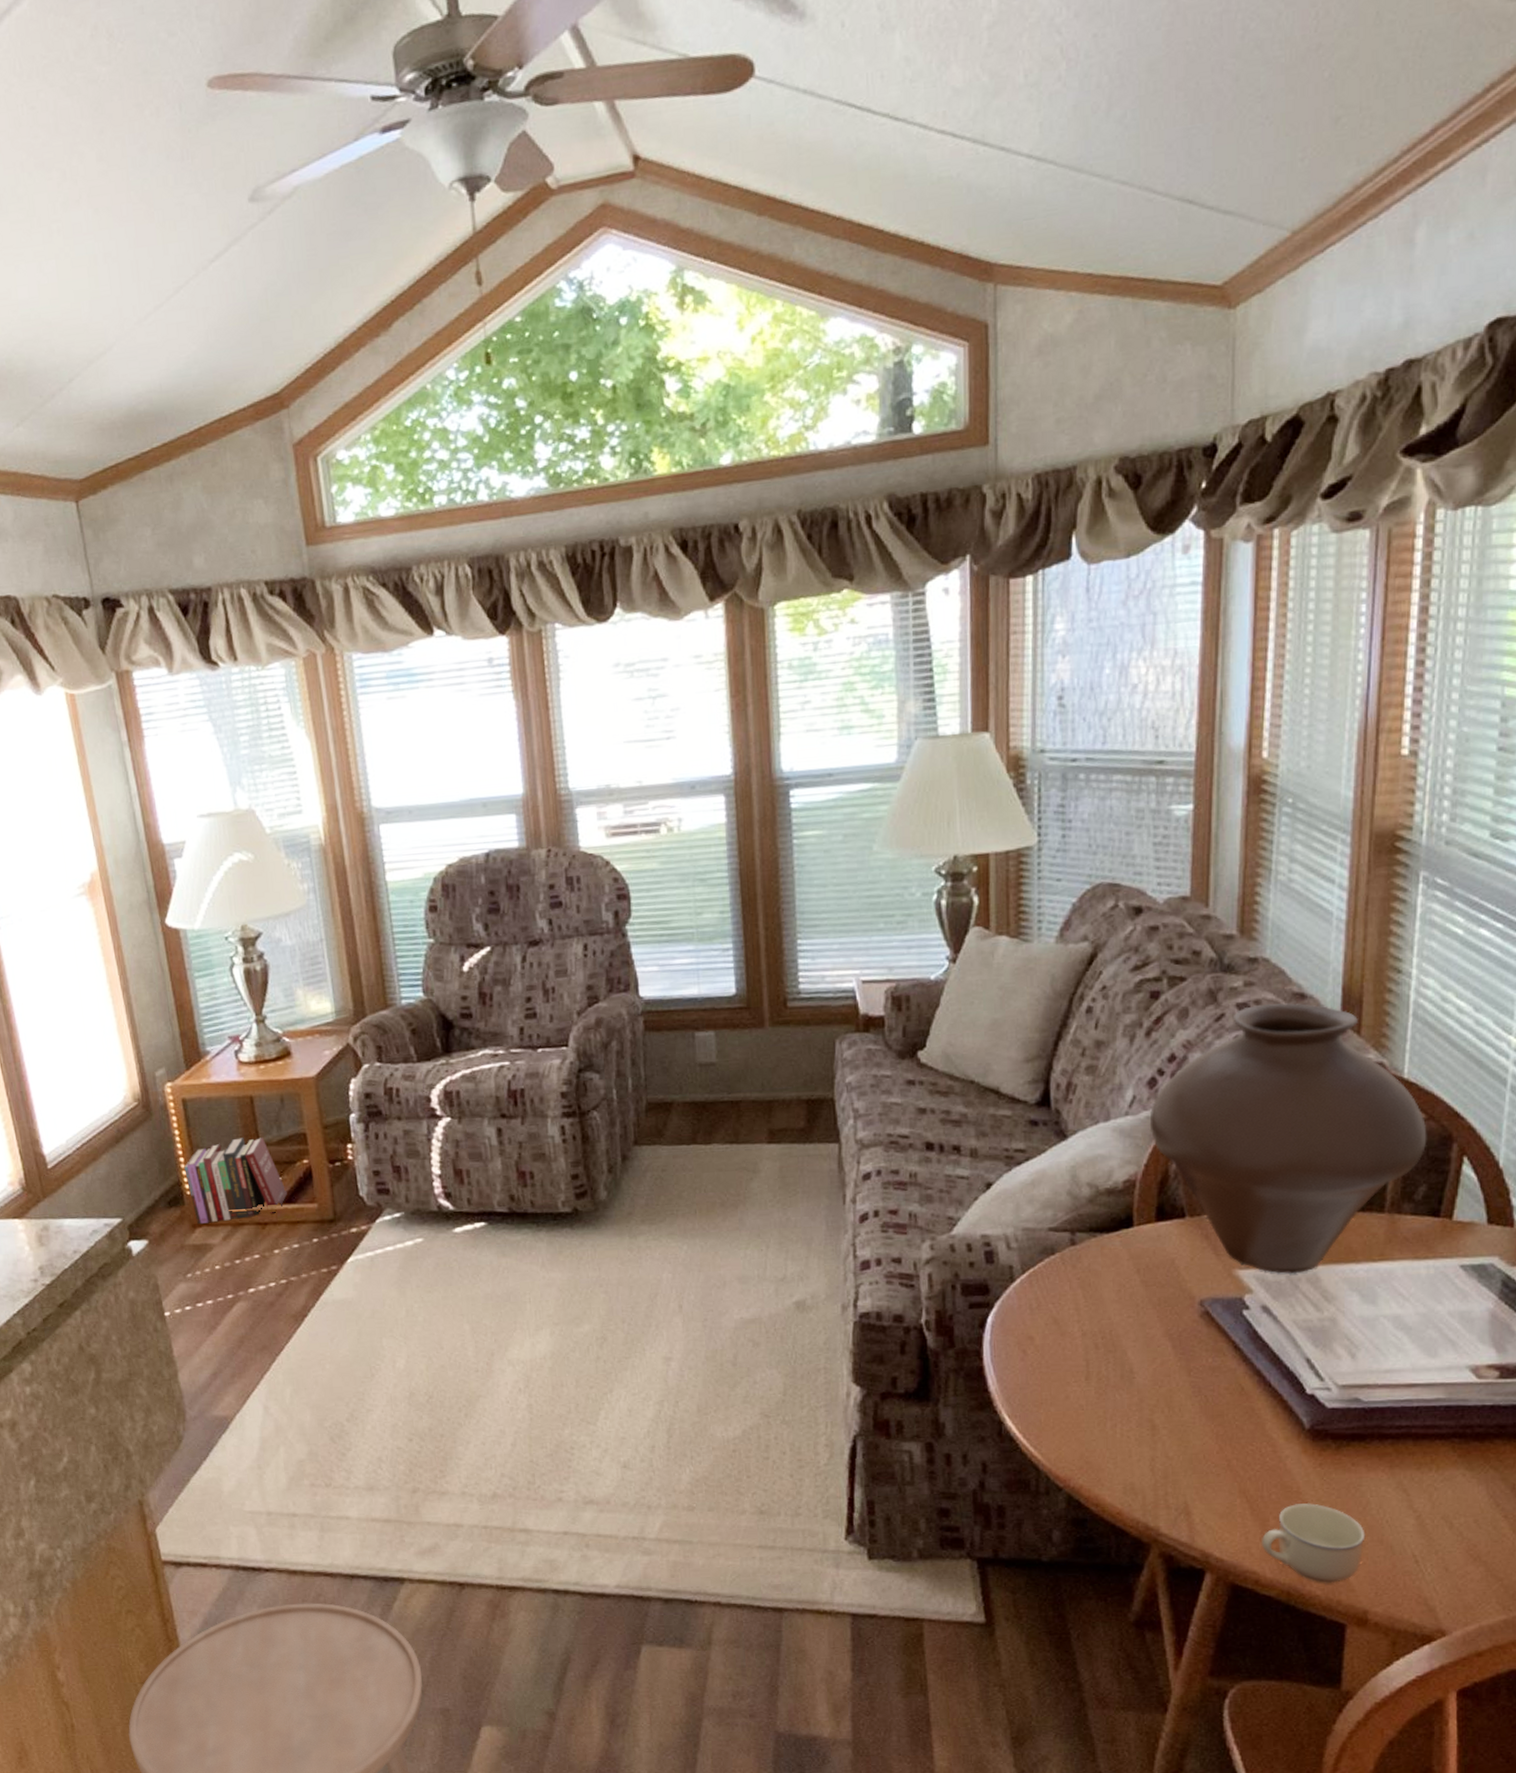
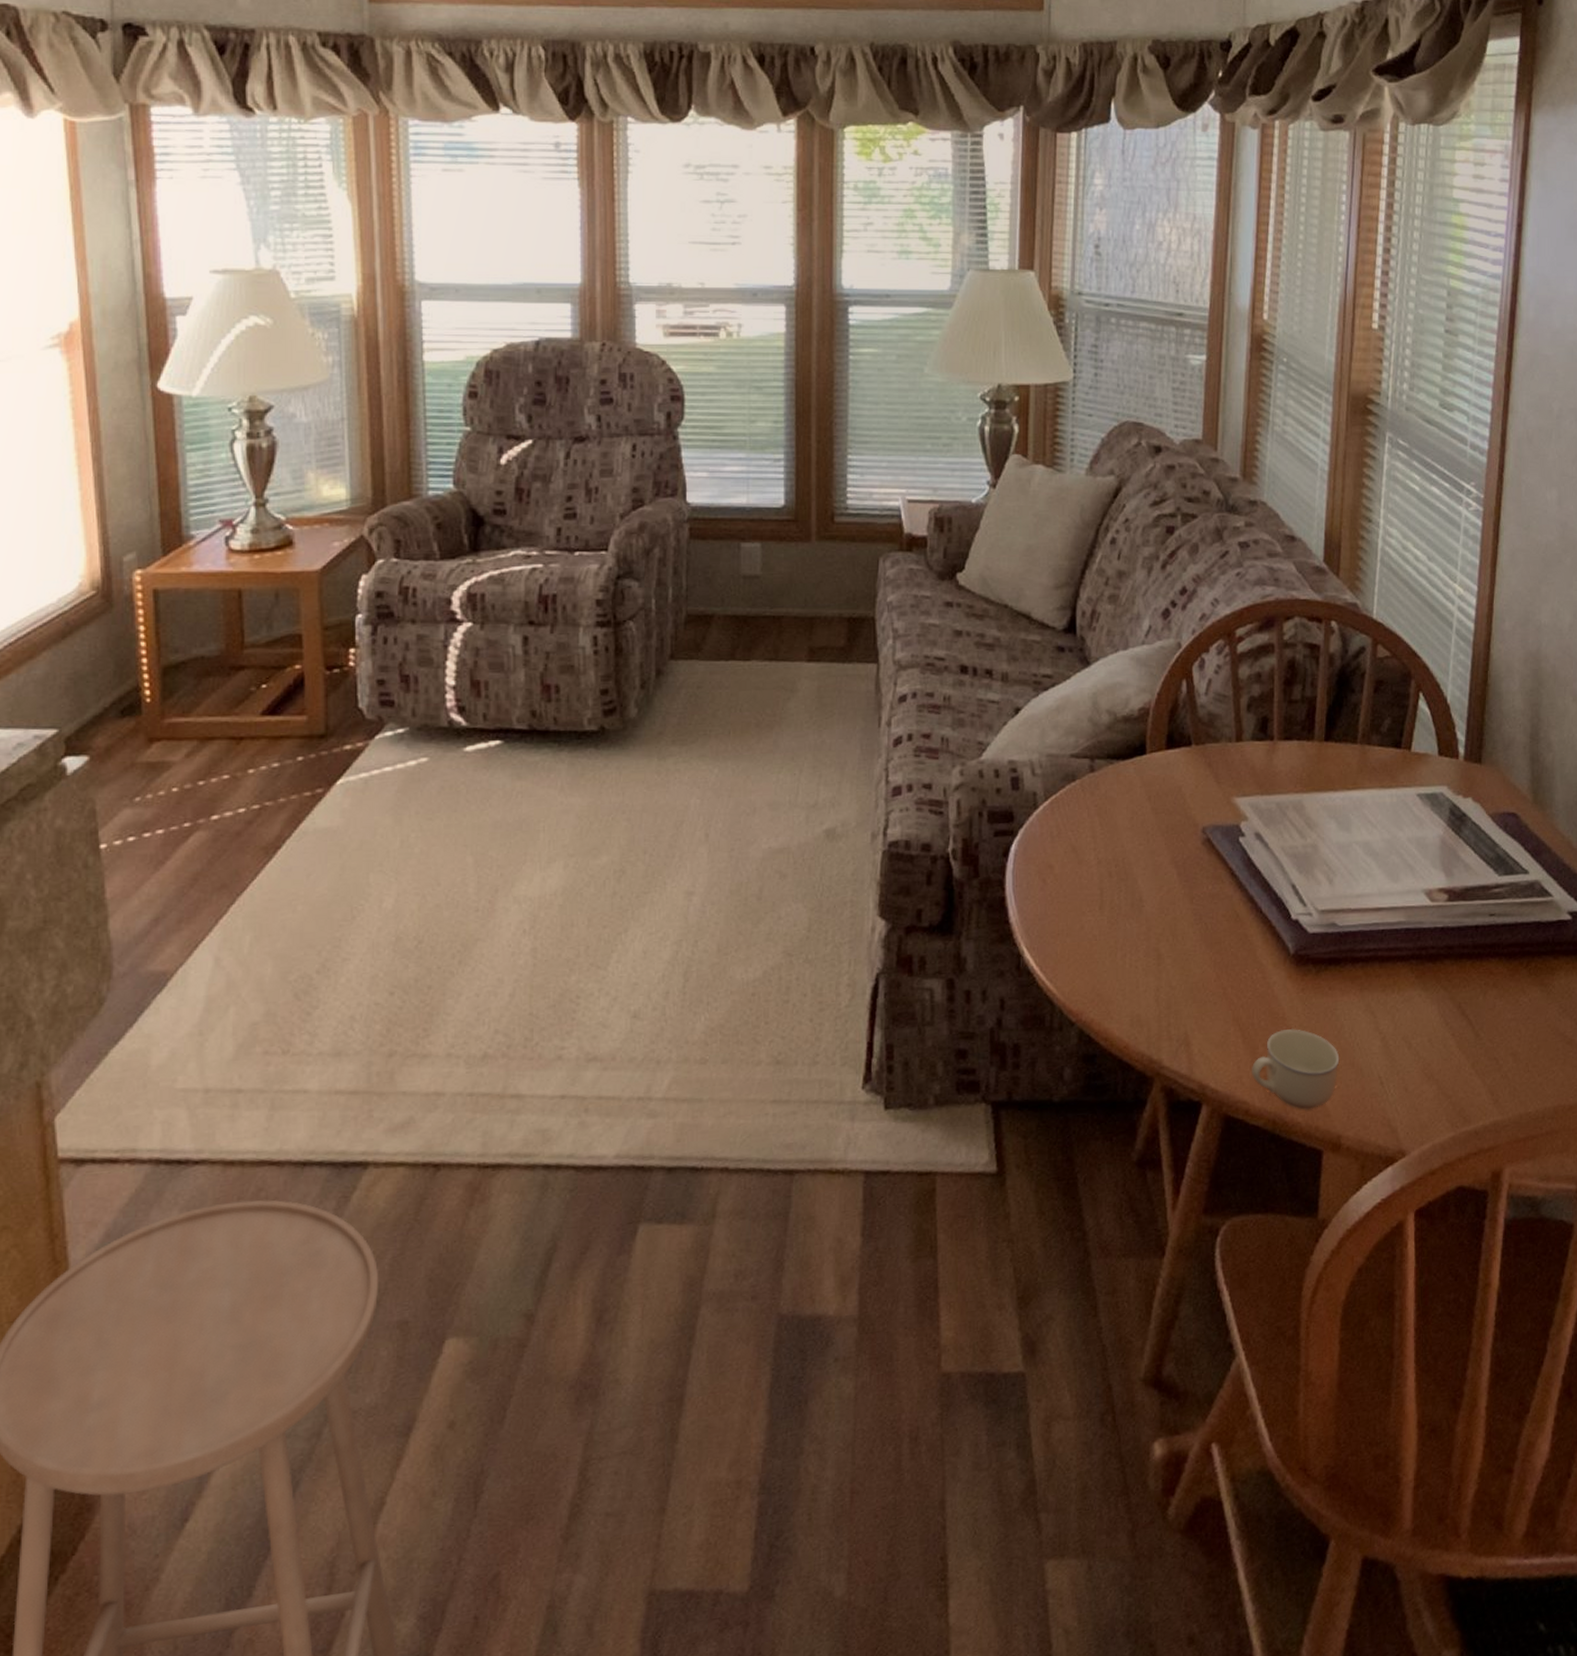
books: present [184,1137,287,1224] -> none [146,637,272,737]
vase: present [1149,1003,1427,1274] -> none [1163,544,1391,802]

